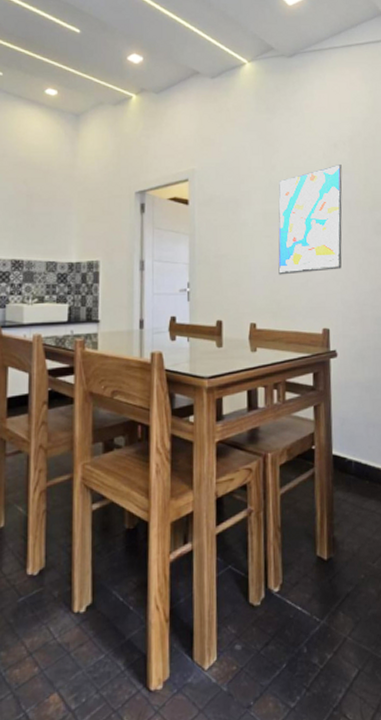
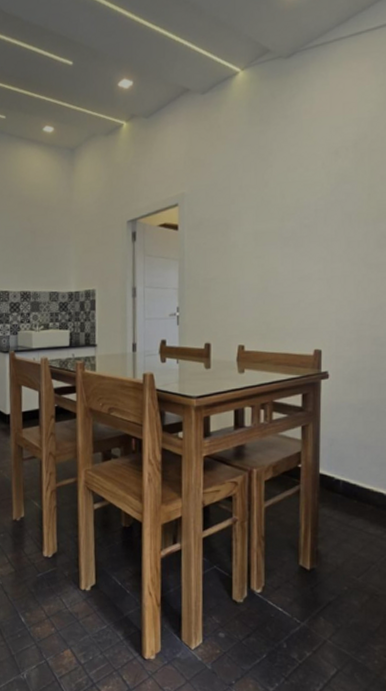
wall art: present [278,165,342,275] -> none [268,174,343,296]

